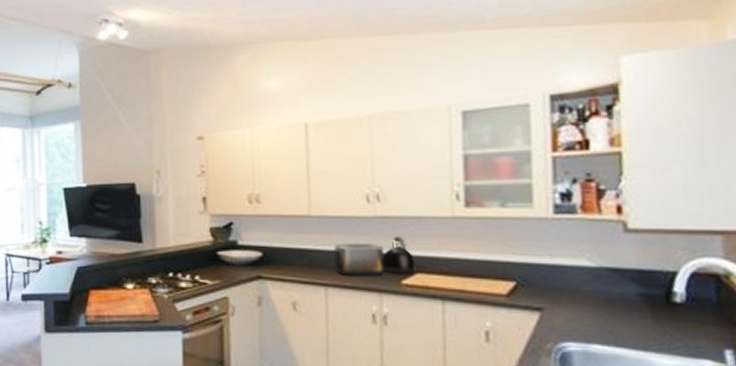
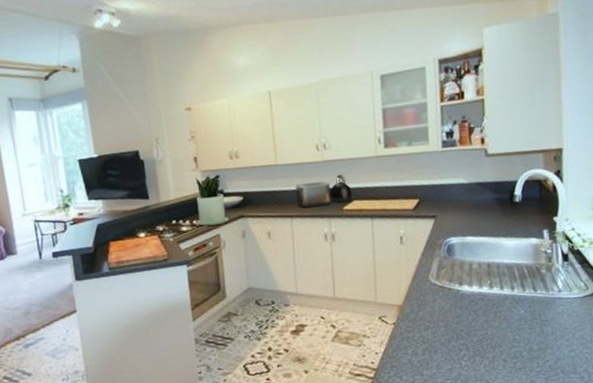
planter: none [198,221,241,285] -> present [195,175,229,226]

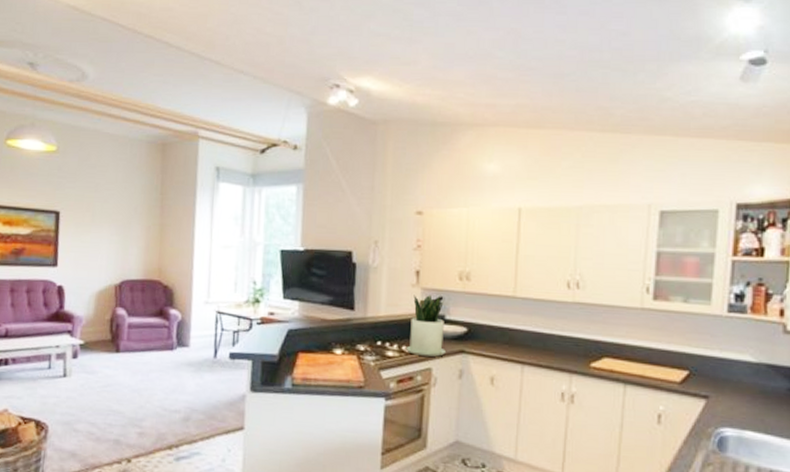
toaster: present [294,181,332,208] -> none [532,325,579,357]
kettle: present [330,175,353,204] -> none [575,323,604,359]

